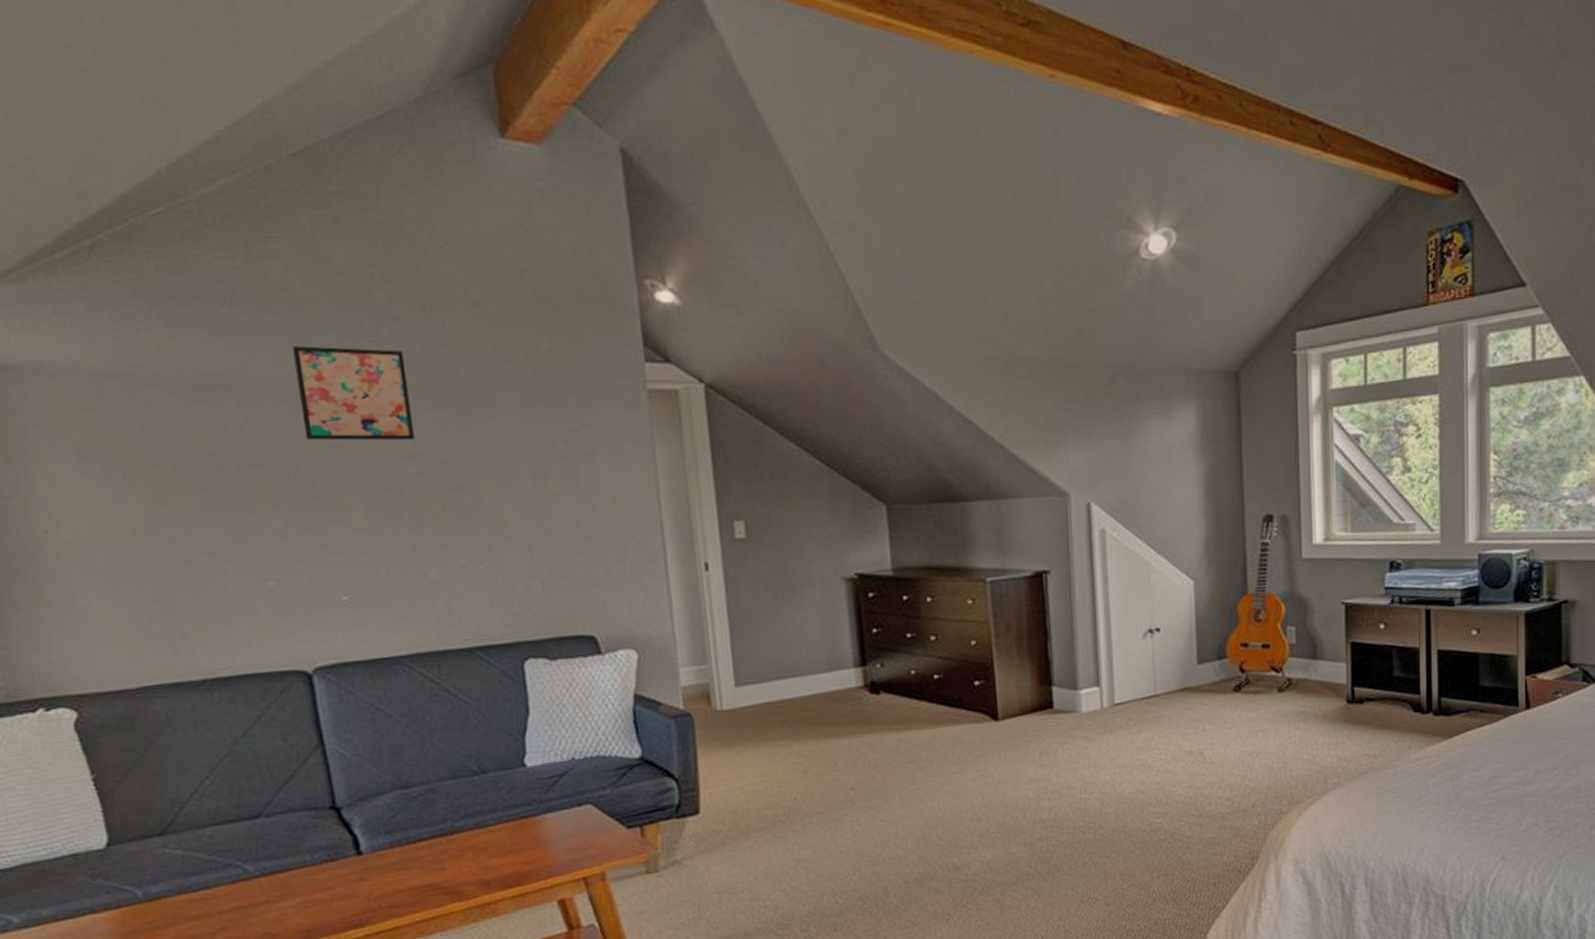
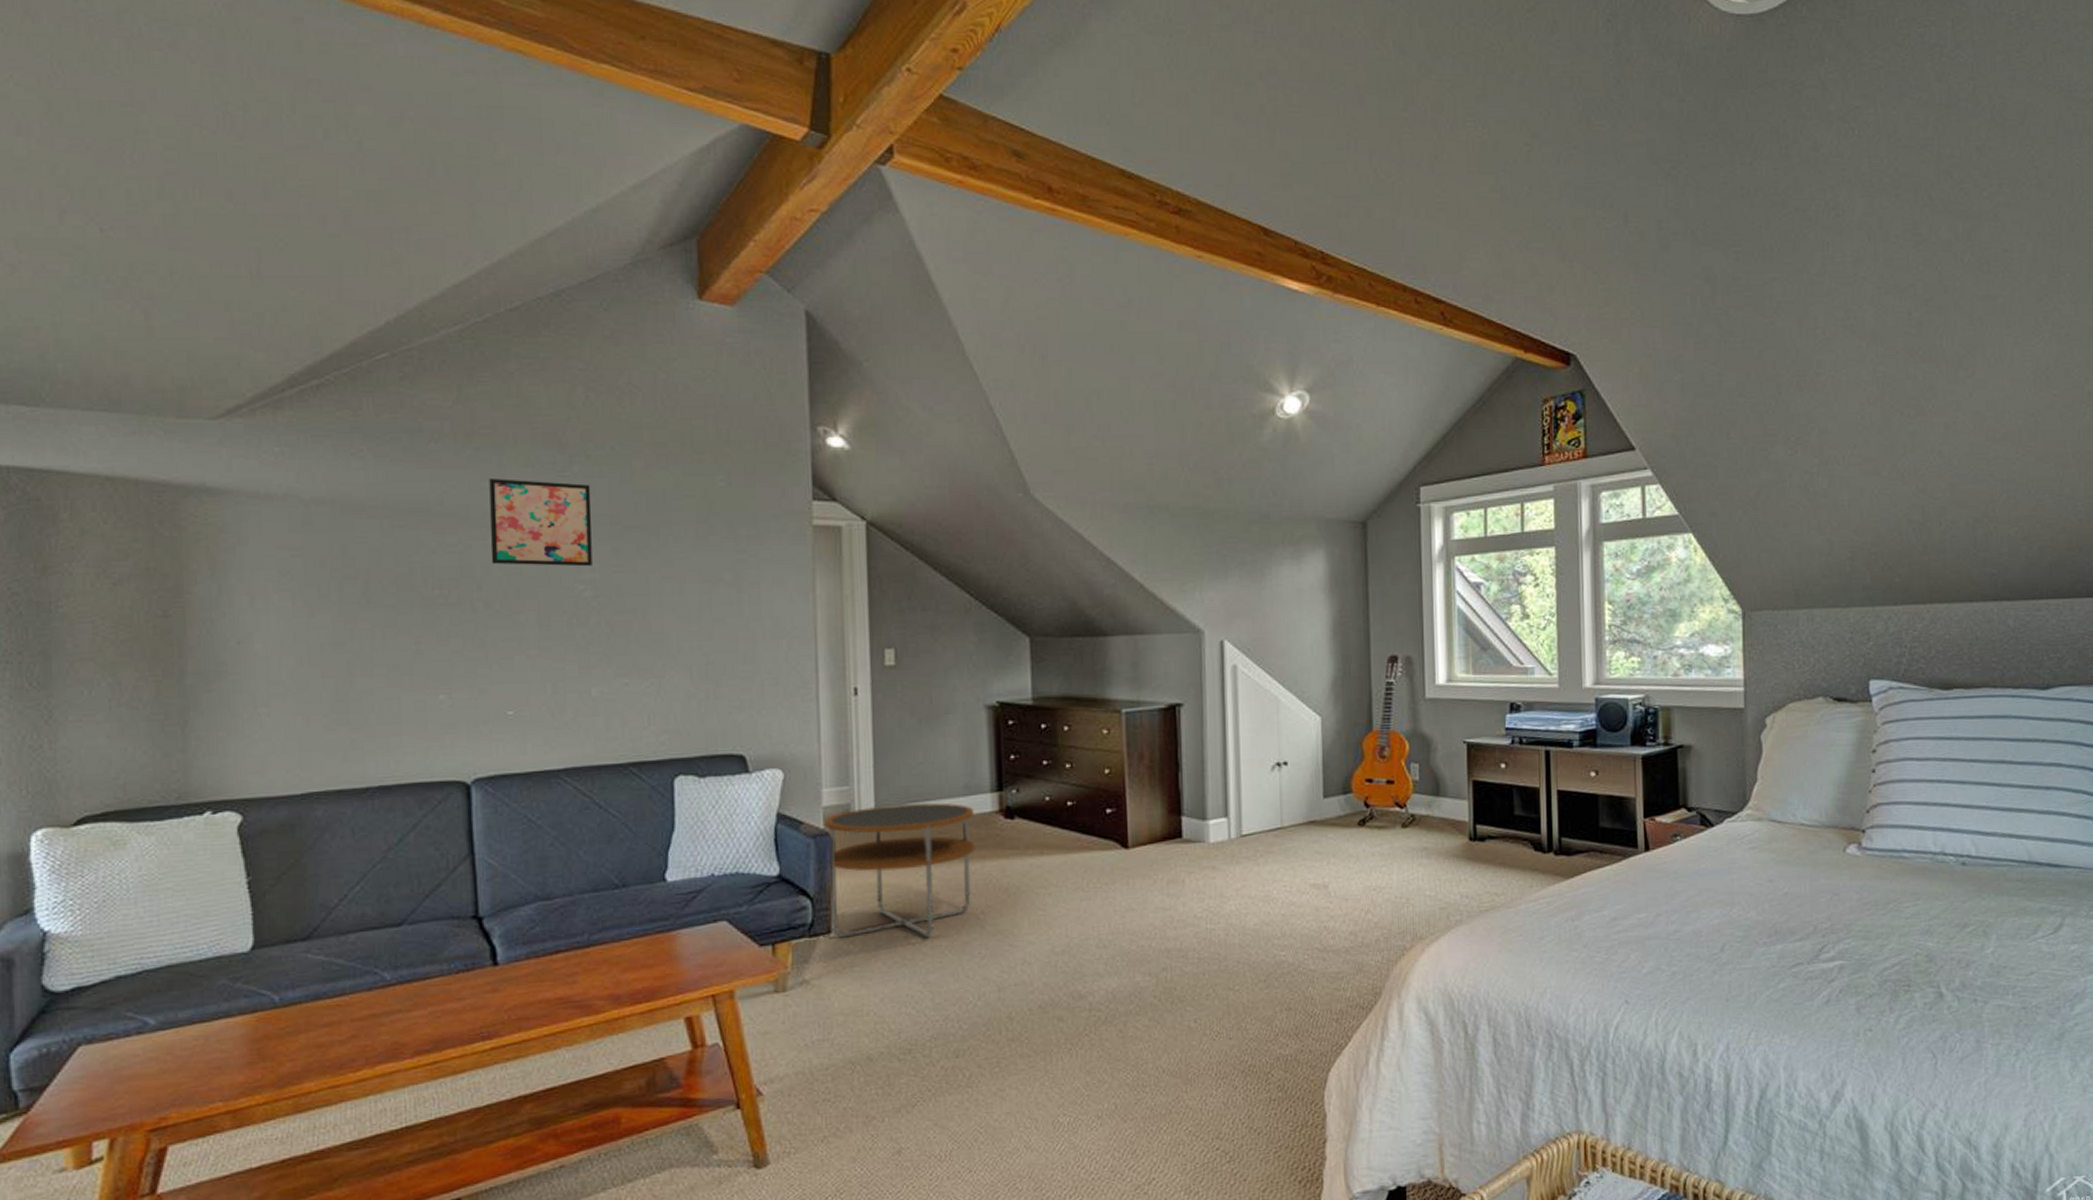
side table: none [684,679,841,818] -> present [824,802,975,938]

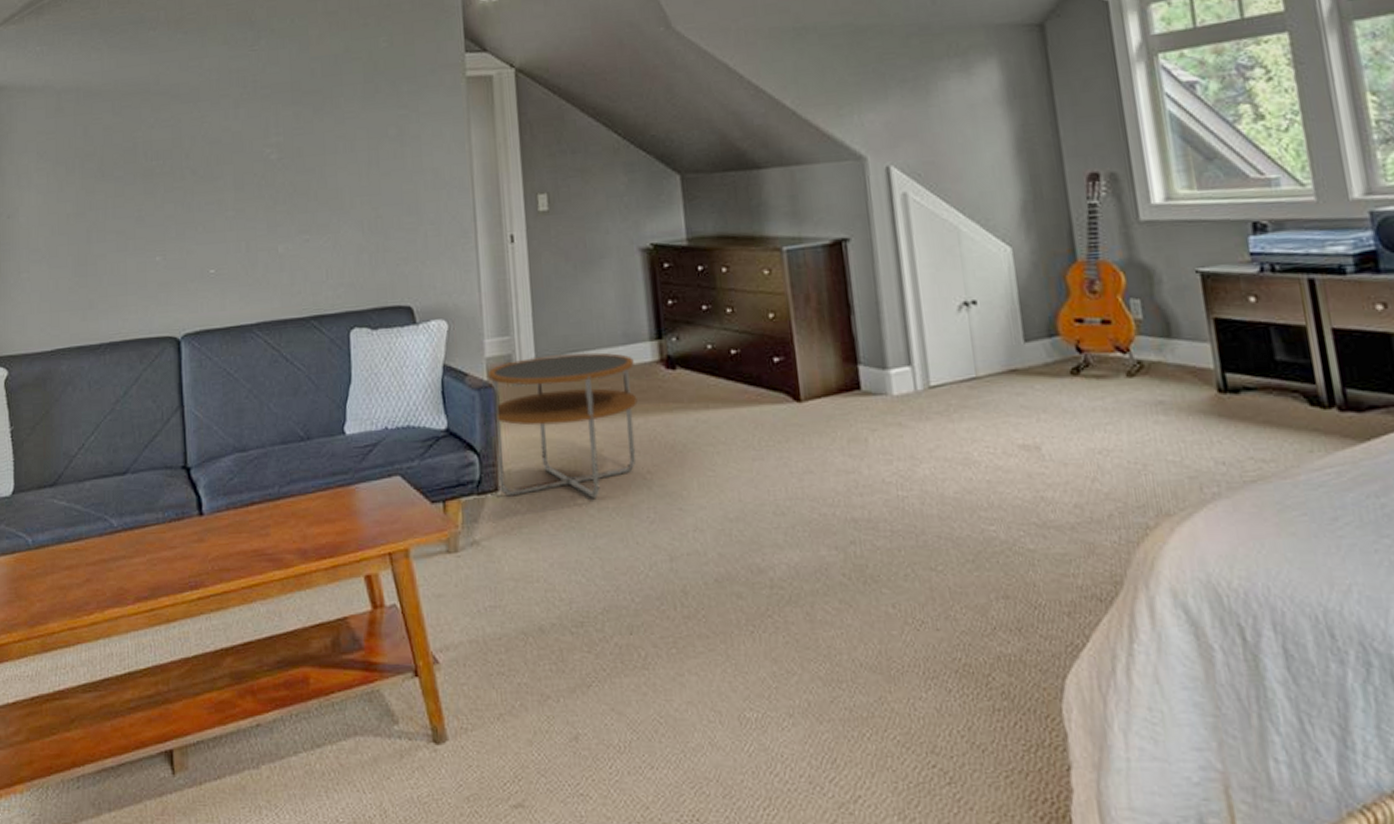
wall art: present [489,479,593,567] -> none [195,55,278,135]

